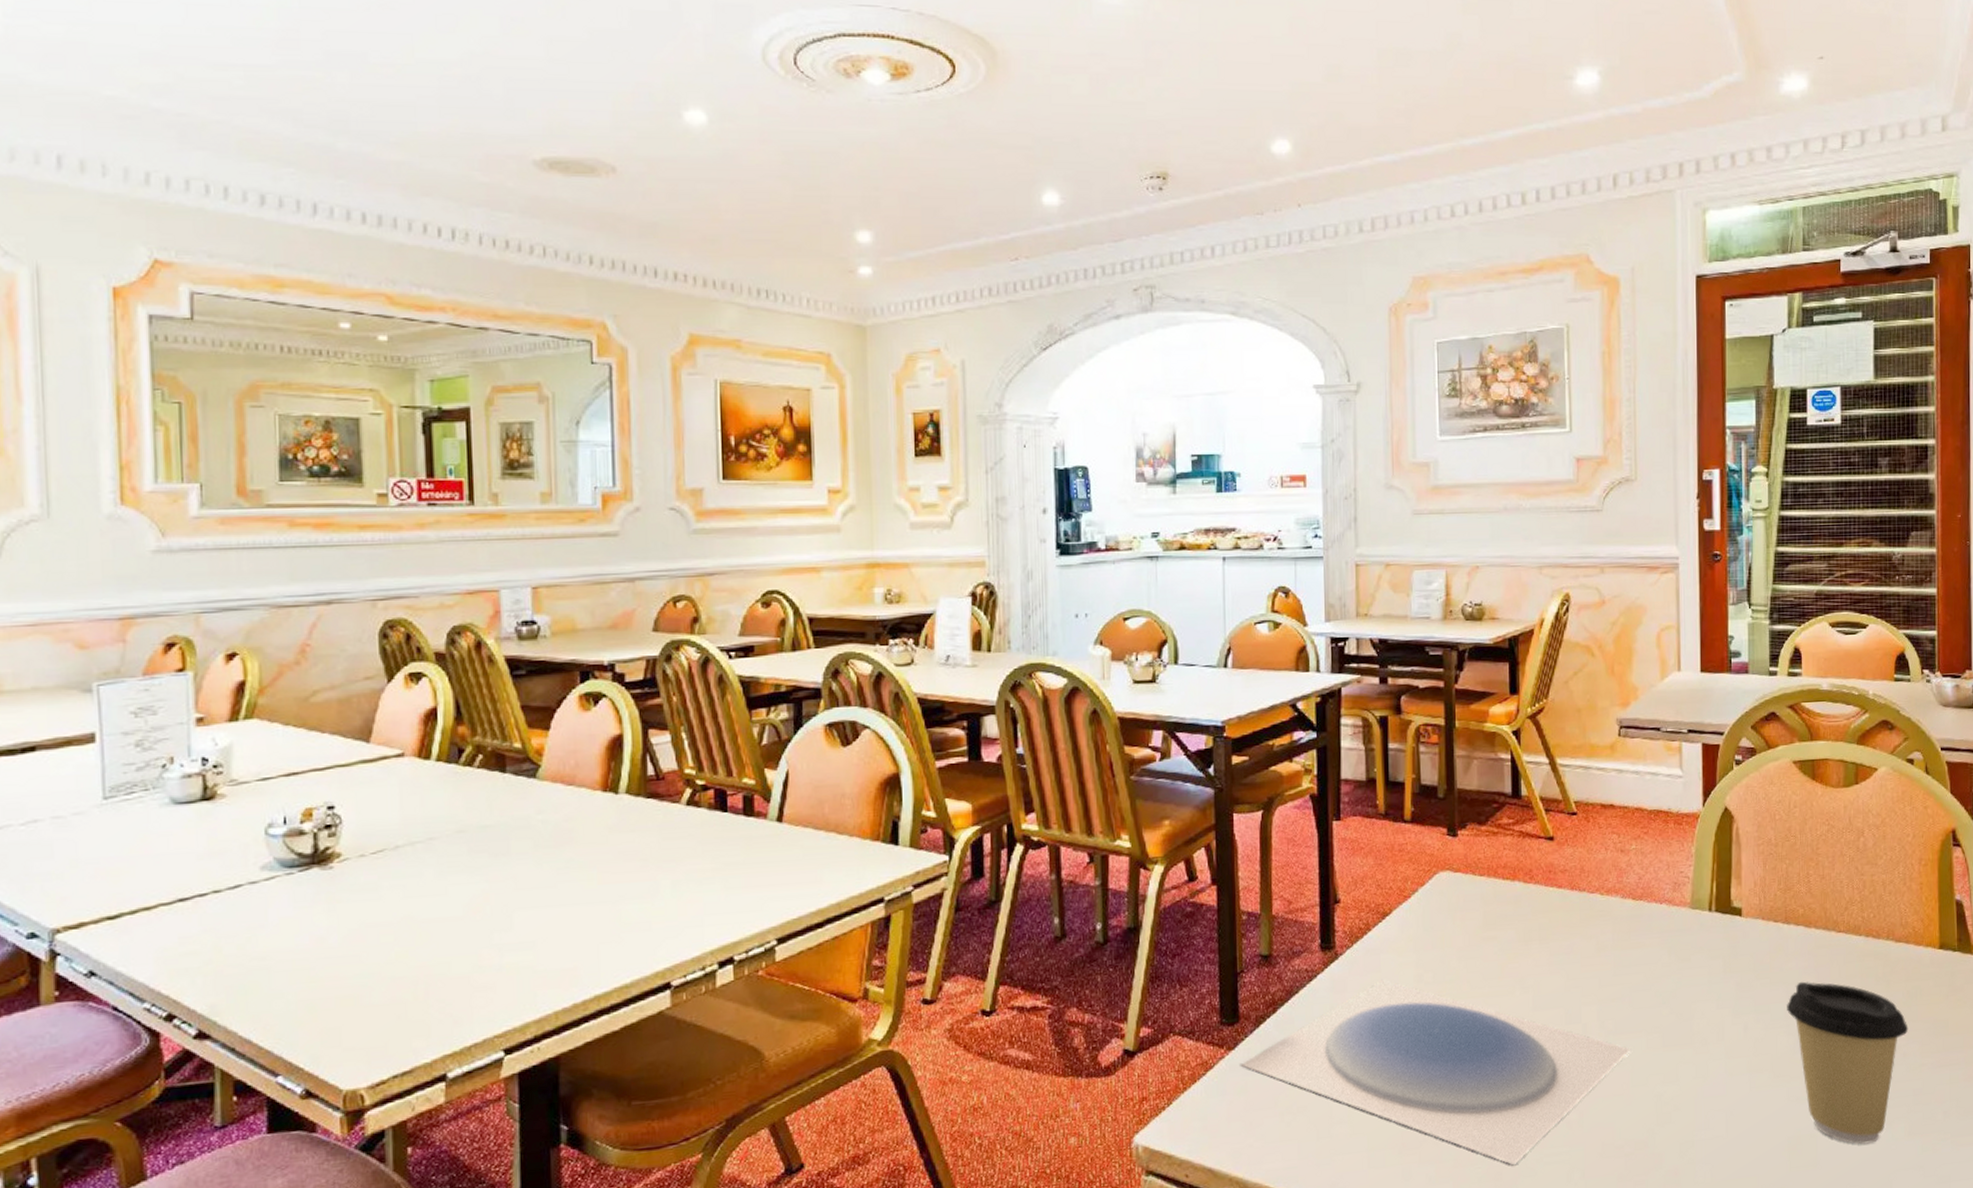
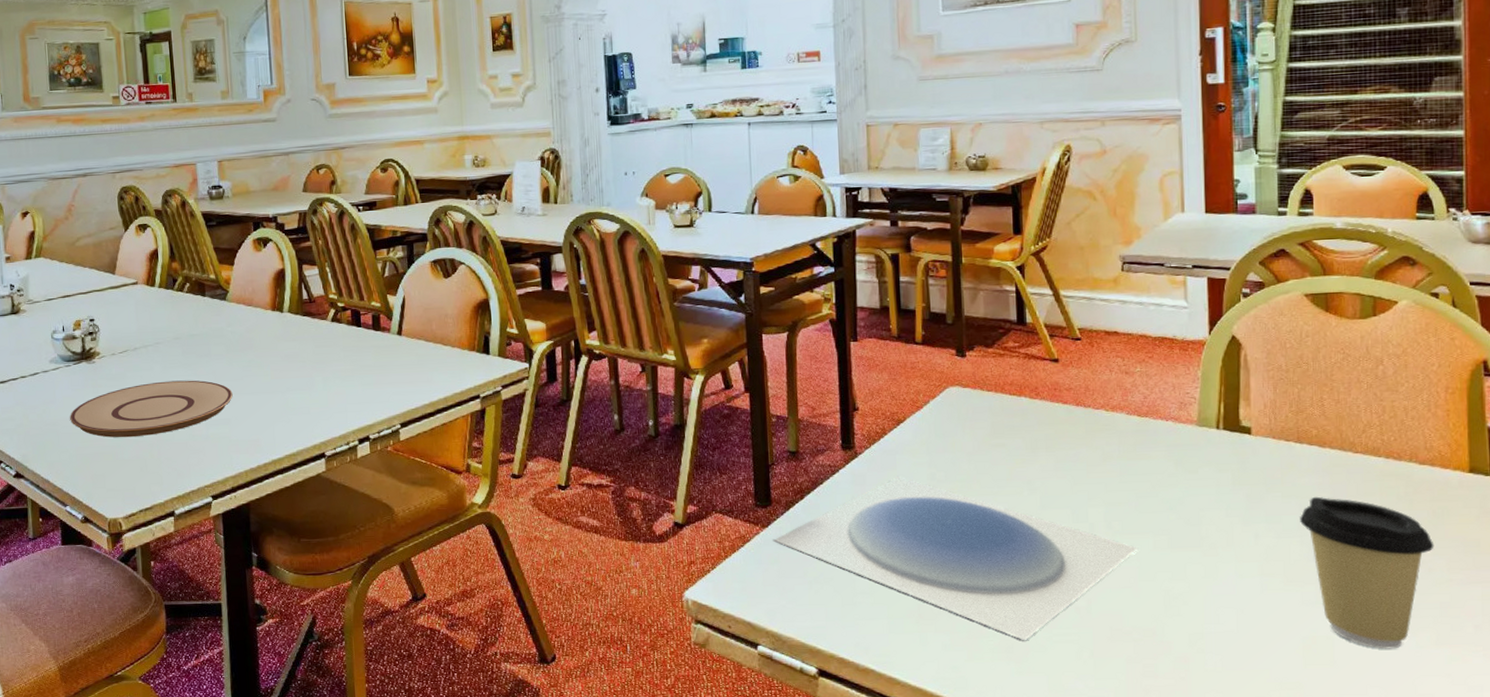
plate: none [289,888,541,974] -> present [70,380,233,438]

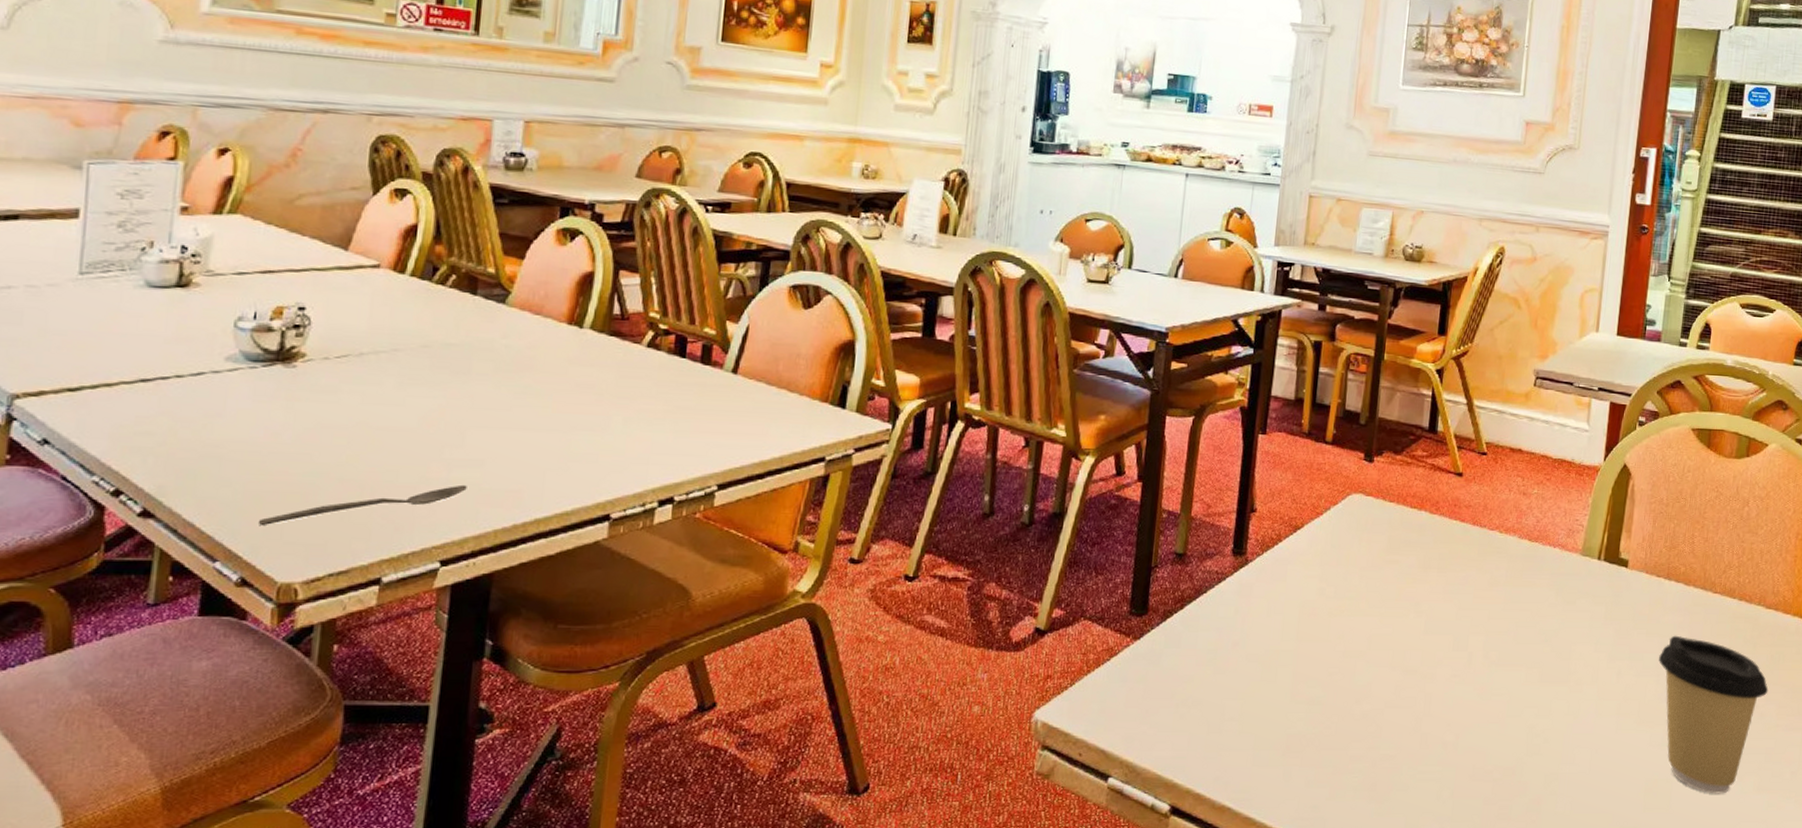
plate: present [70,380,233,438] -> none [243,401,494,474]
spoon: none [88,438,222,478] -> present [257,484,467,525]
plate: present [773,477,1139,641] -> none [1143,590,1511,778]

